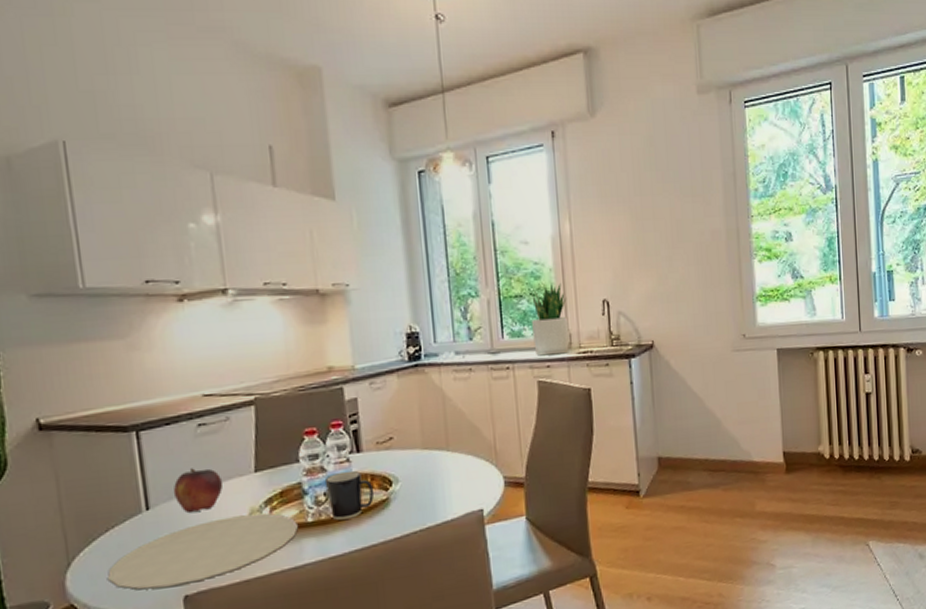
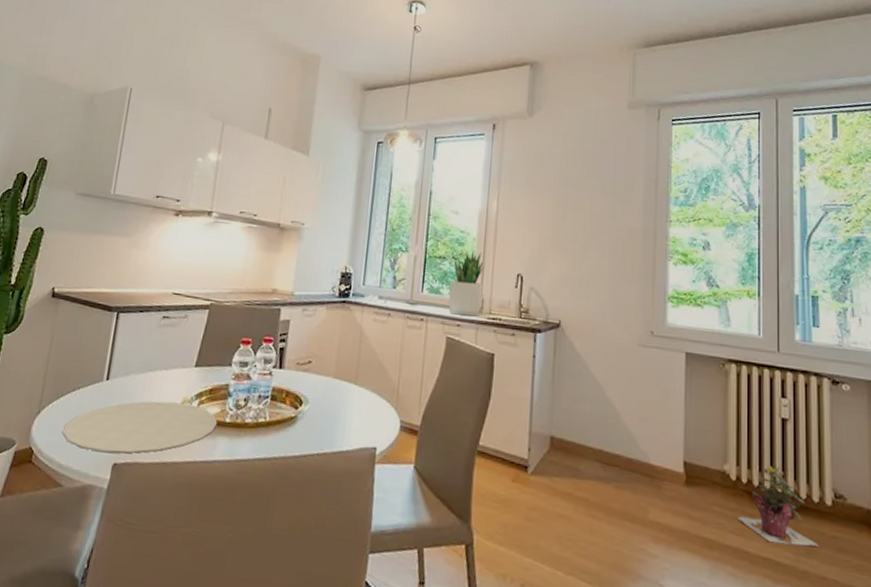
fruit: present [173,468,224,514] -> none [129,352,169,391]
mug: present [324,470,374,521] -> none [246,382,286,429]
potted flower: none [832,436,900,505] -> present [736,465,819,548]

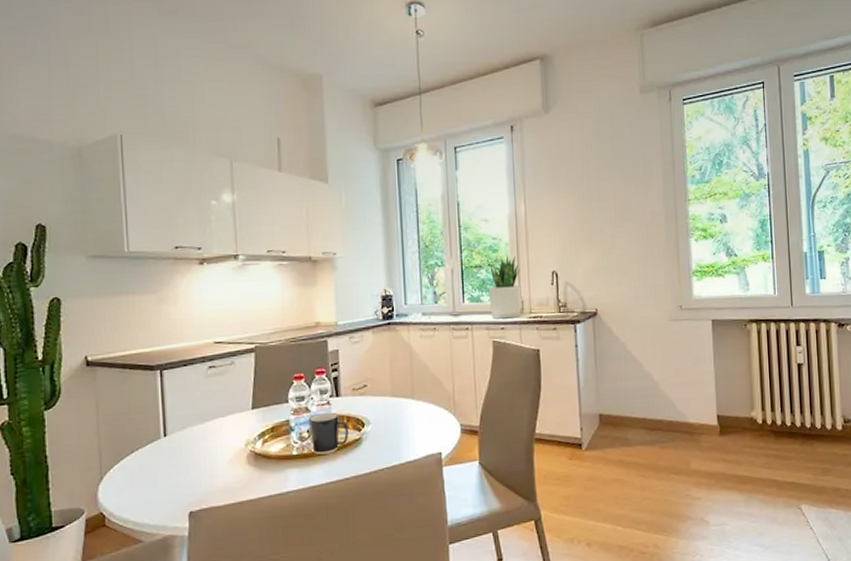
placemat: present [63,401,218,454] -> none [131,445,286,504]
mug: none [246,382,286,429] -> present [308,412,348,456]
potted flower: present [736,465,819,548] -> none [764,404,833,469]

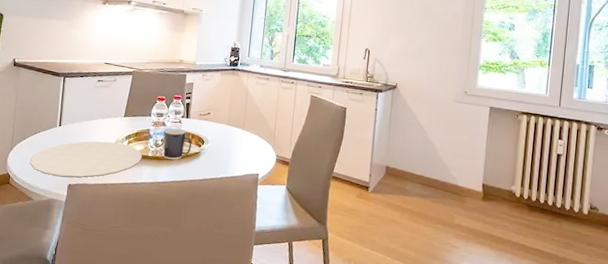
placemat: none [131,445,286,504] -> present [30,141,143,178]
planter: present [489,255,522,319] -> none [313,31,341,81]

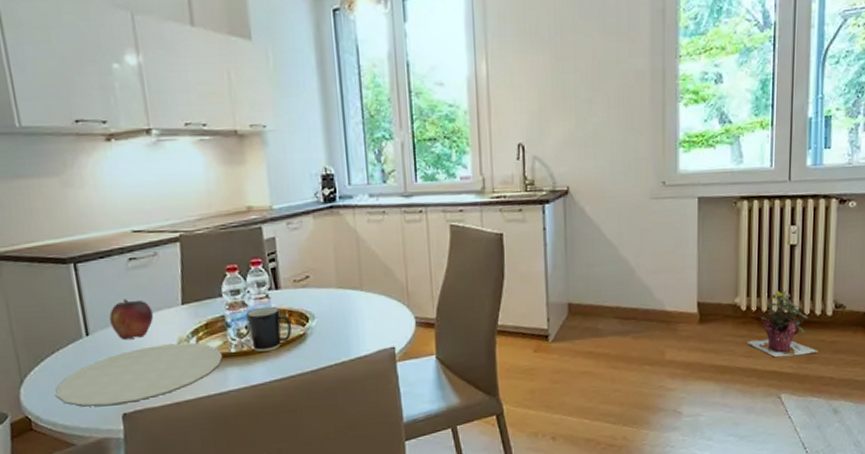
fruit: none [76,106,105,134] -> present [109,299,154,340]
potted flower: none [517,186,575,243] -> present [746,289,818,358]

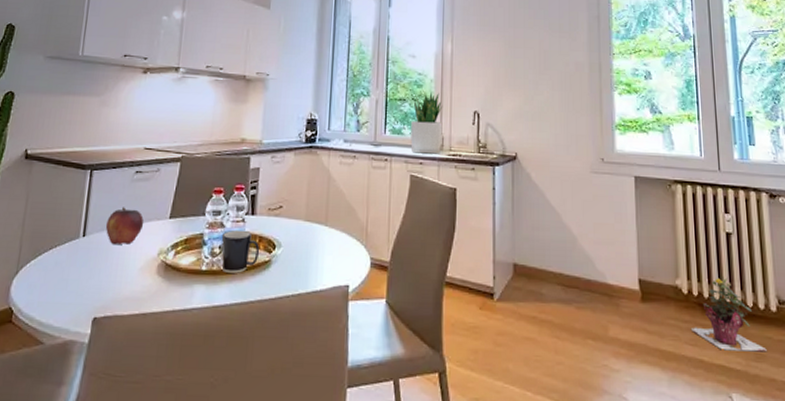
placemat: present [56,342,223,407] -> none [42,254,195,308]
planter: none [445,126,483,200] -> present [410,91,443,154]

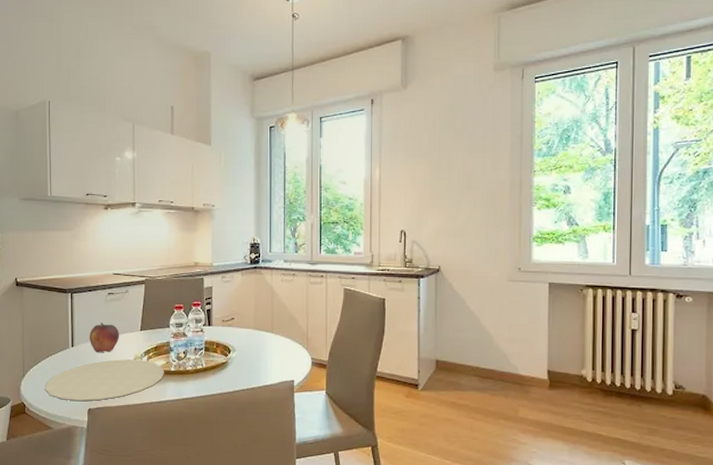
placemat: none [42,254,195,308] -> present [45,359,165,402]
mug: present [221,229,259,274] -> none [185,338,217,374]
planter: present [410,91,443,154] -> none [343,214,372,270]
potted flower: present [690,277,767,352] -> none [592,367,660,428]

